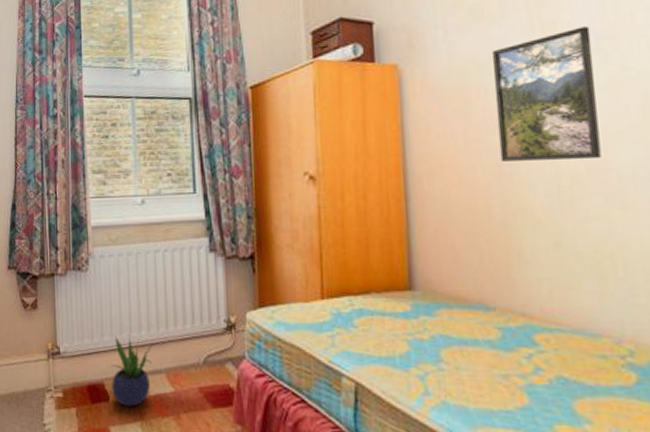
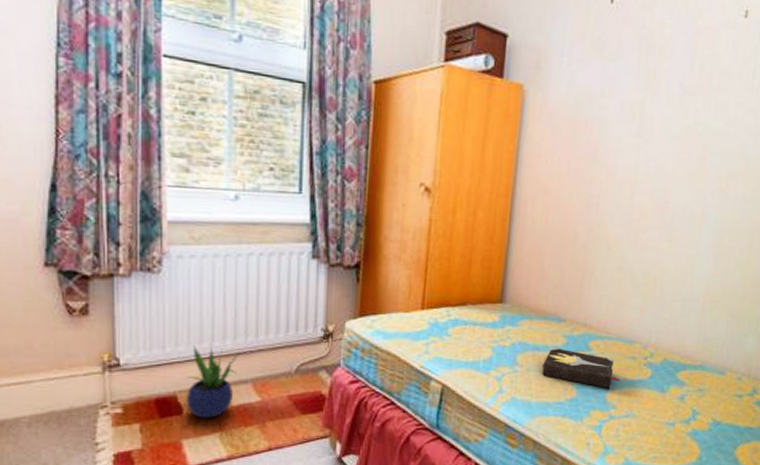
hardback book: none [474,340,590,397] -> present [541,346,620,389]
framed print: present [493,26,601,162] -> none [592,79,680,198]

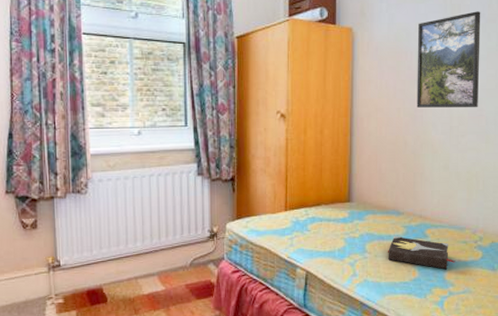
potted plant: present [186,345,238,418] -> none [109,247,146,305]
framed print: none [592,79,680,198] -> present [416,11,481,108]

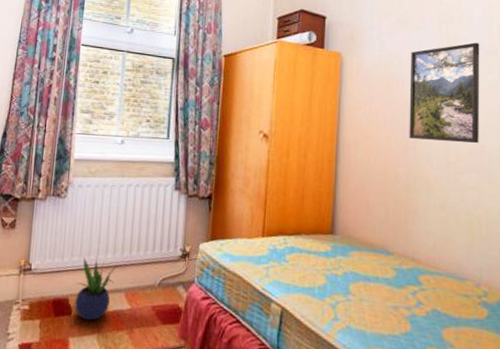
potted plant: none [109,247,146,305] -> present [75,256,116,321]
hardback book: present [387,235,455,270] -> none [374,278,455,327]

